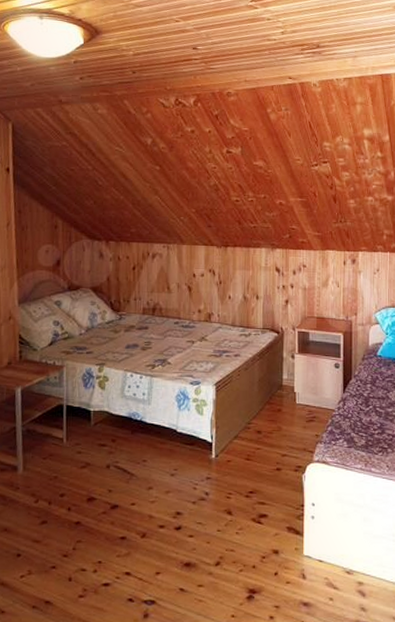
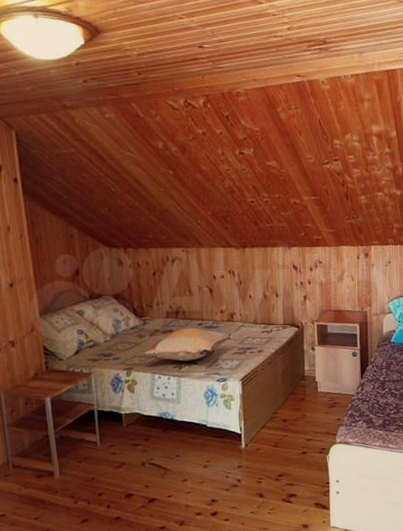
decorative pillow: none [117,325,207,361] -> present [143,327,231,361]

